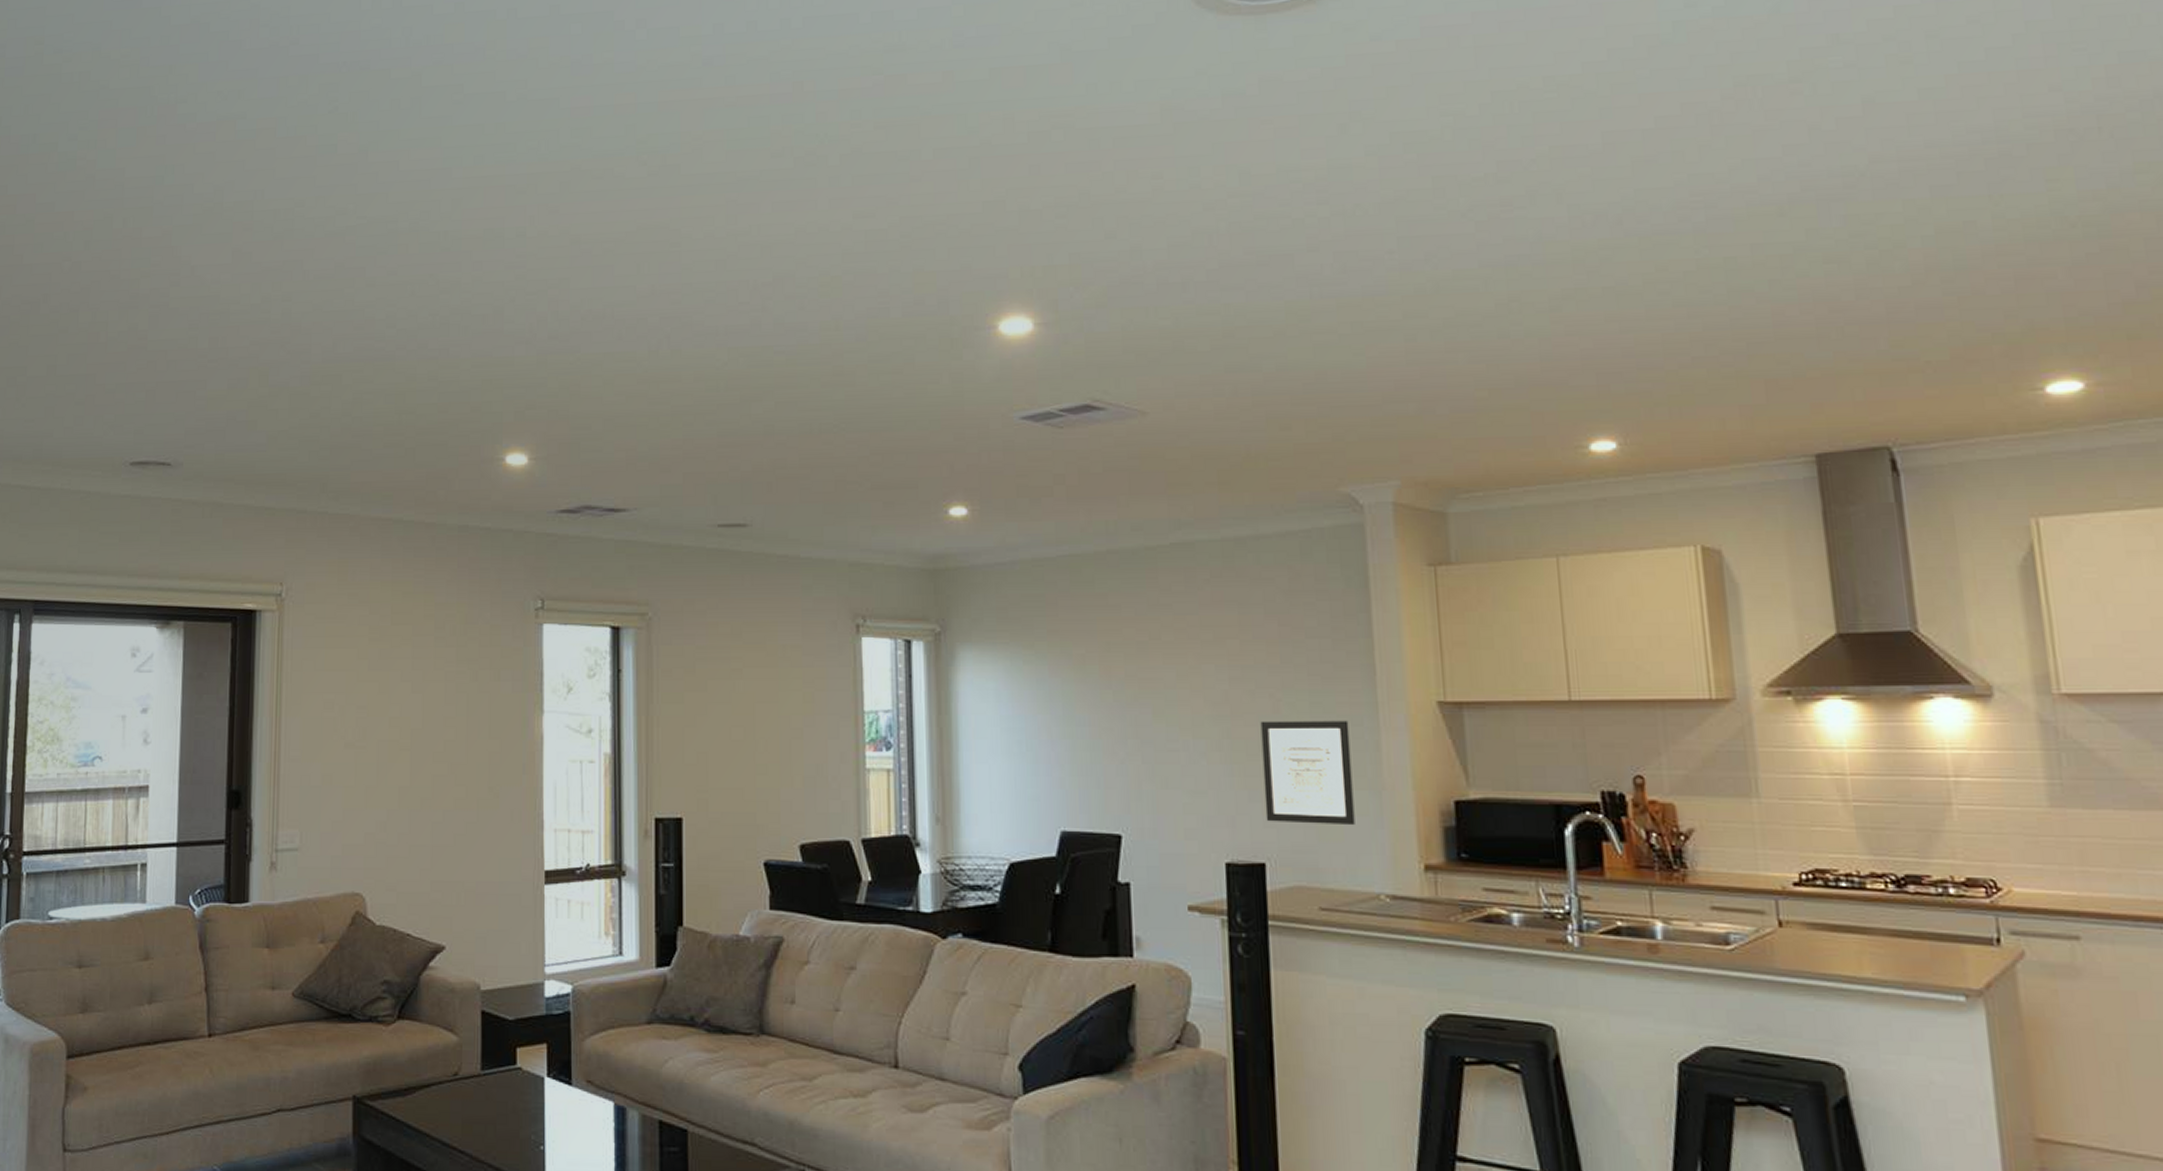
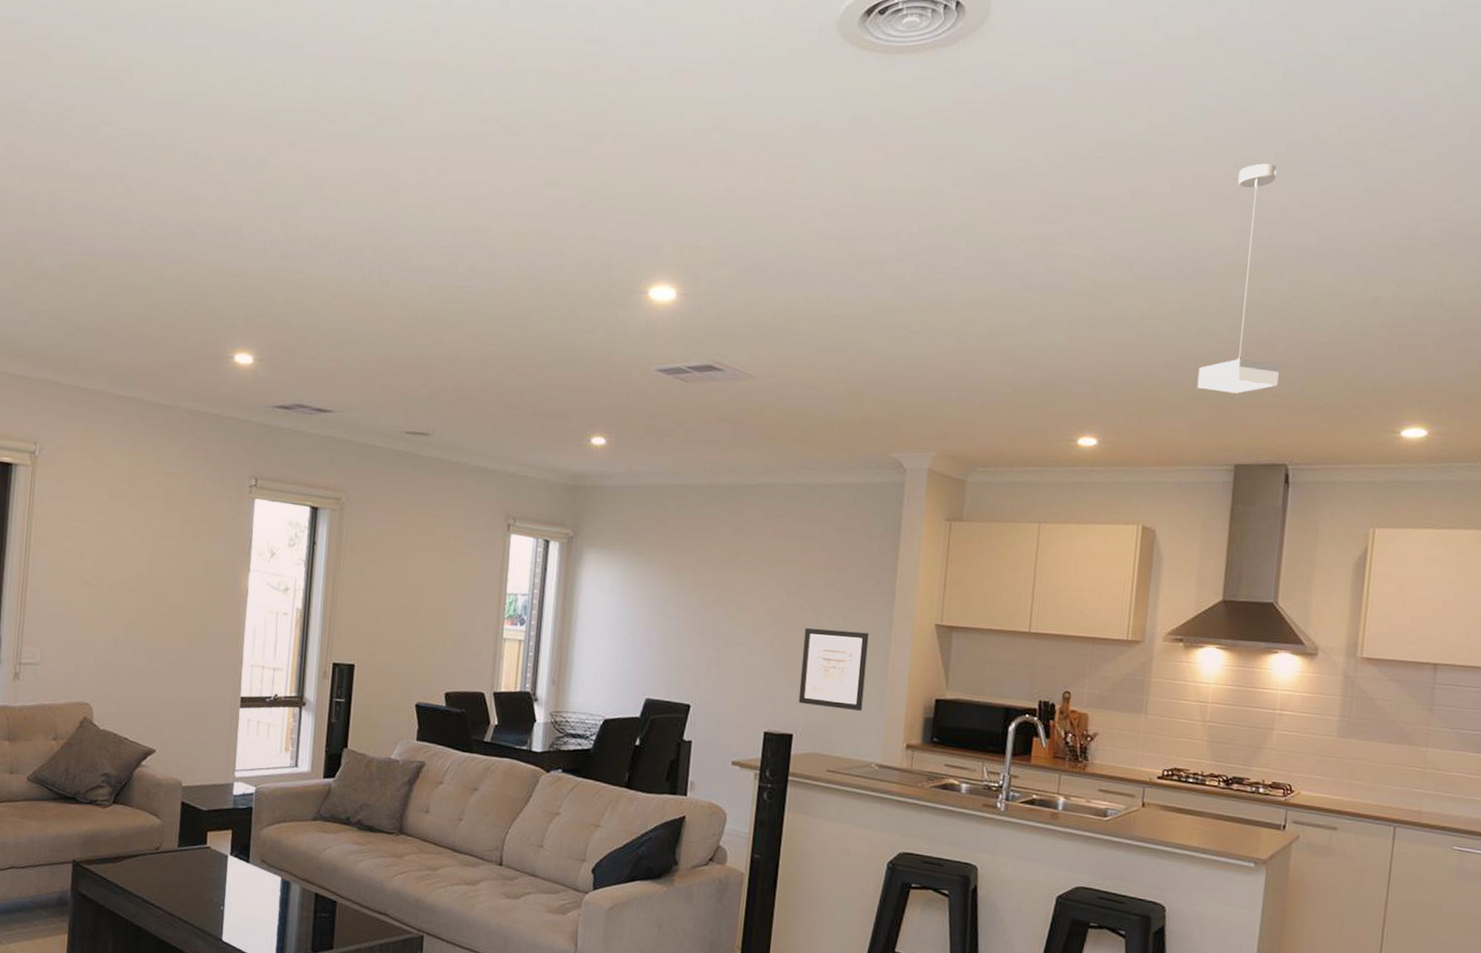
pendant lamp: none [1738,77,1854,364] -> present [1197,163,1279,394]

